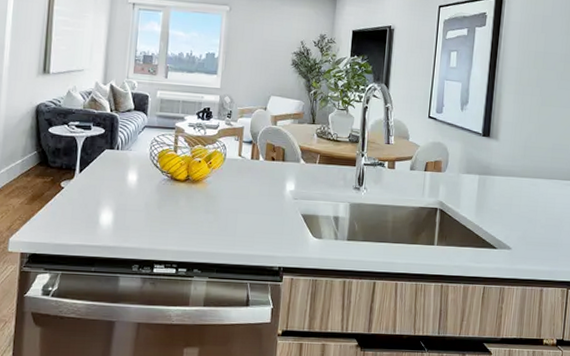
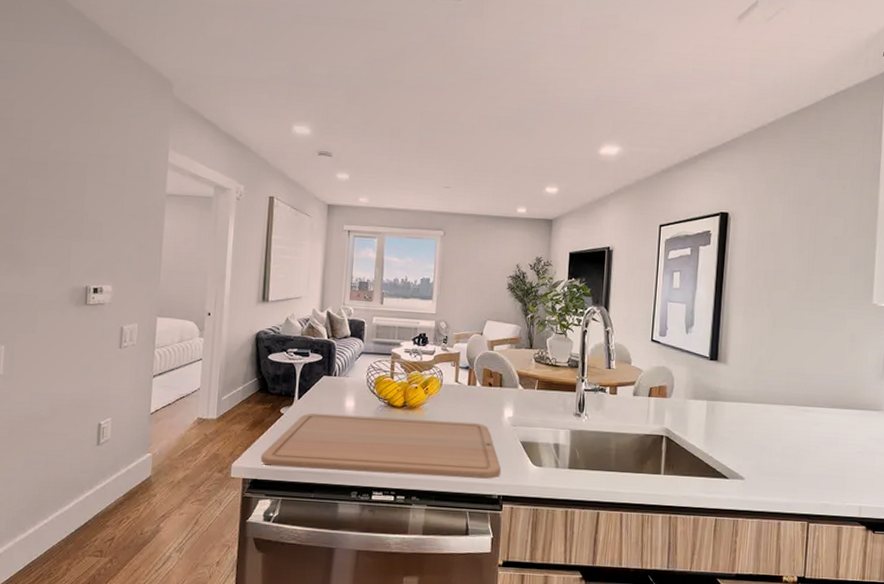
chopping board: none [39,186,282,251] -> present [260,413,501,479]

